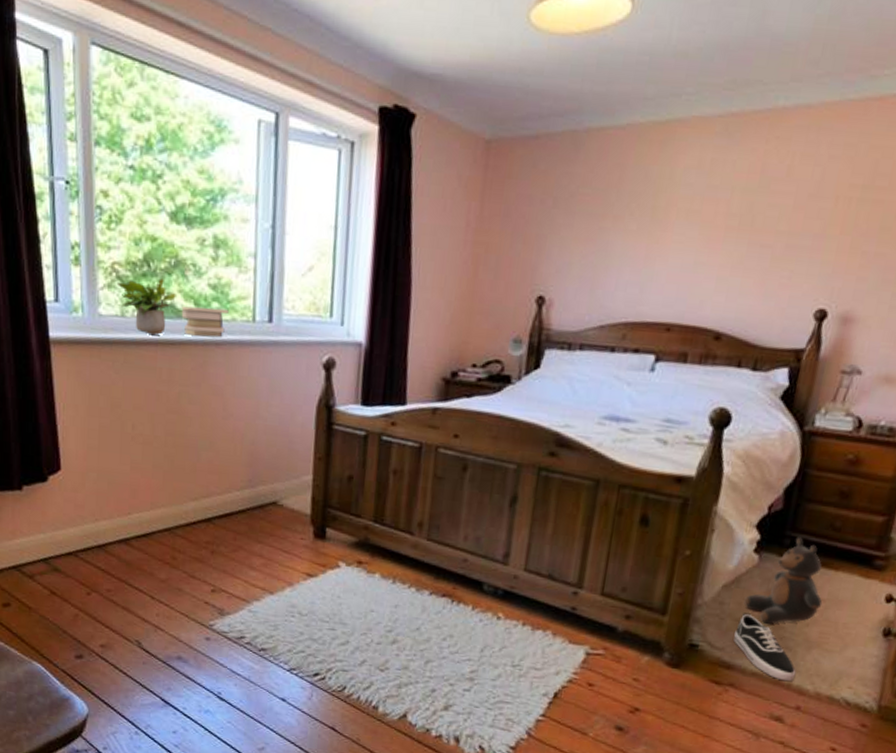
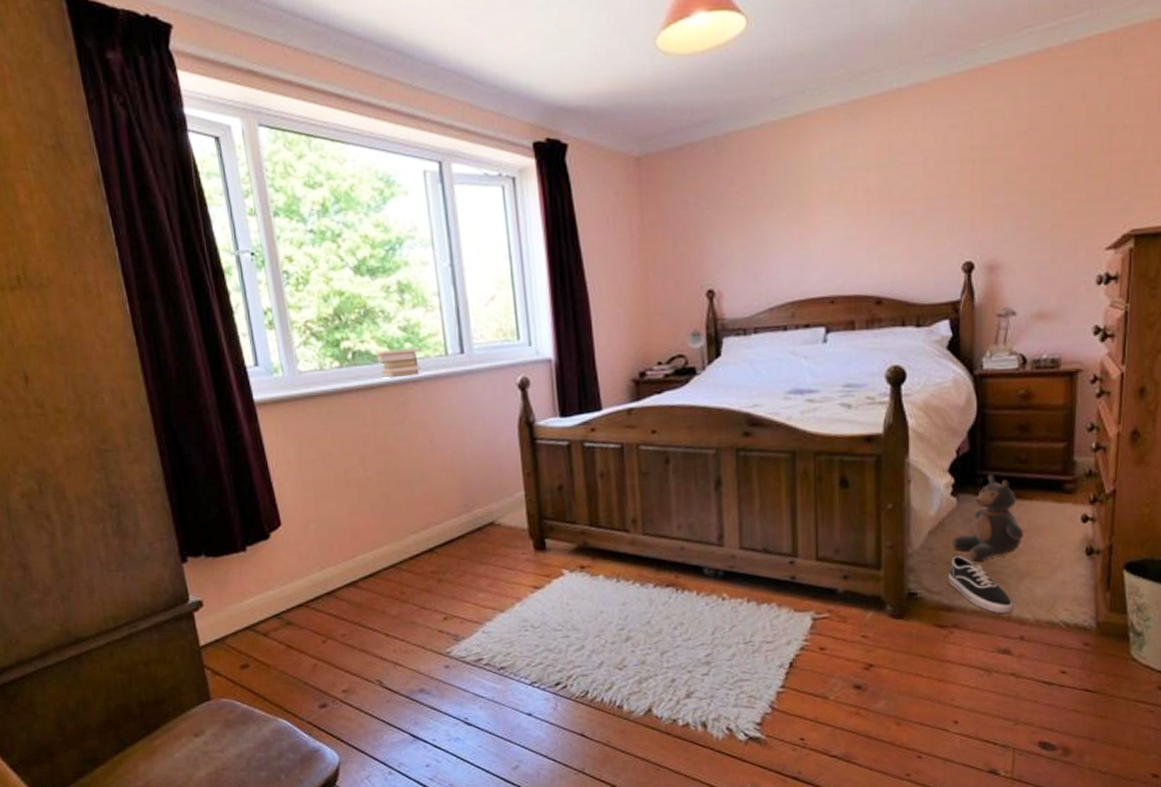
potted plant: present [116,278,176,336] -> none [311,329,370,384]

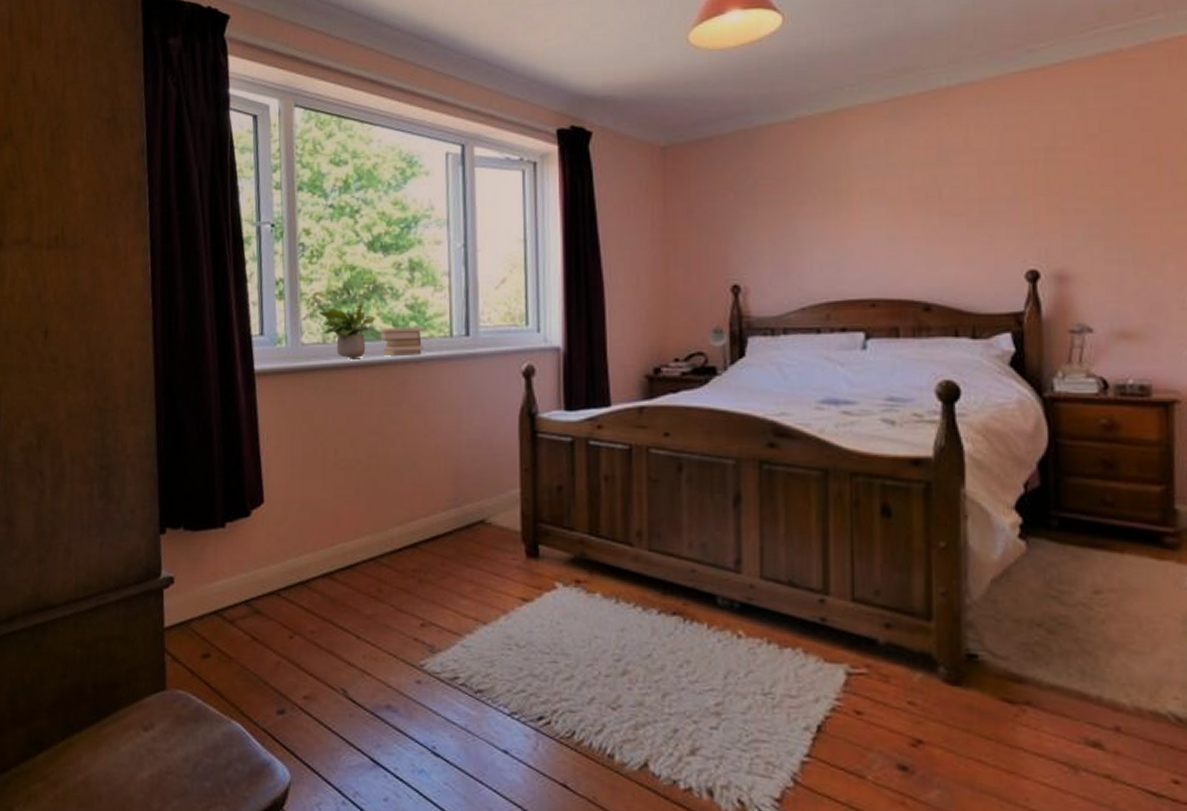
potted plant: none [311,329,370,384] -> present [318,304,375,359]
shoe: present [949,554,1013,613] -> none [1018,611,1104,694]
teddy bear: present [951,474,1024,561] -> none [1020,517,1115,623]

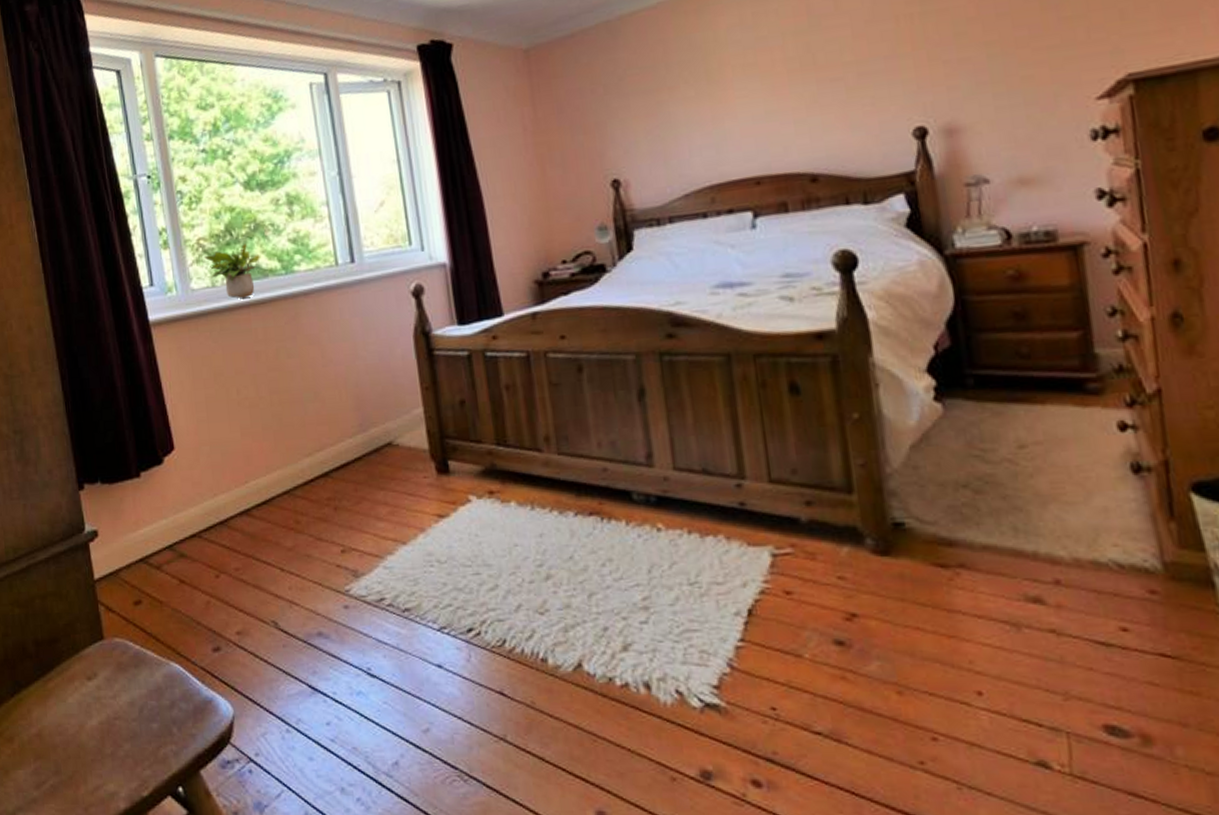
books: present [380,327,426,357] -> none [266,259,312,292]

